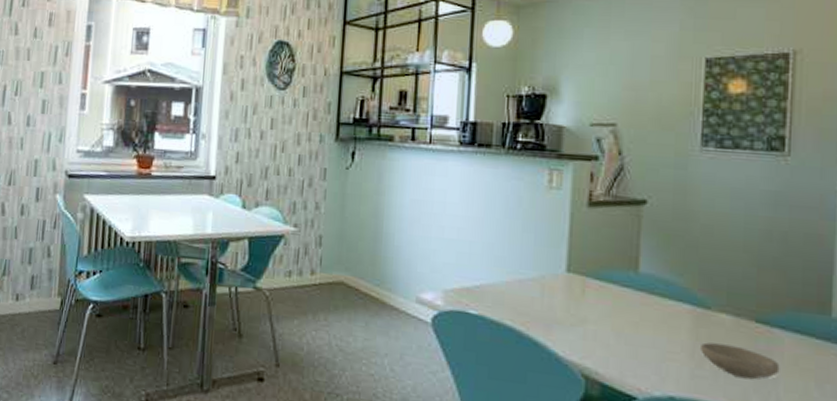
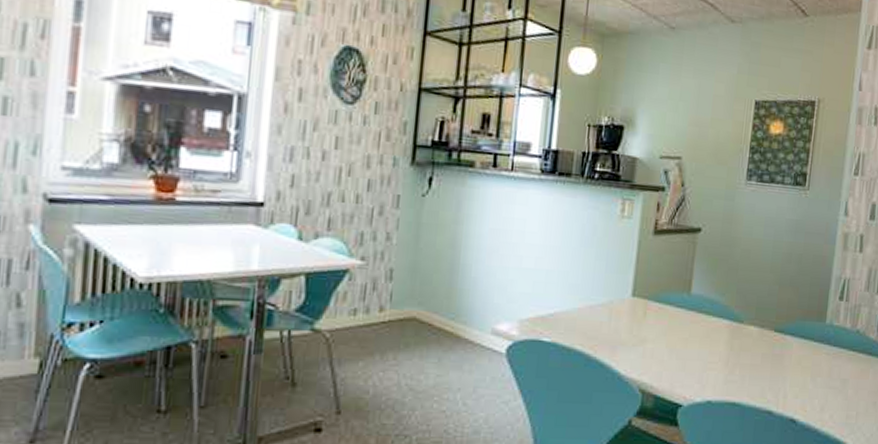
bowl: present [701,342,780,380] -> none [733,352,789,380]

